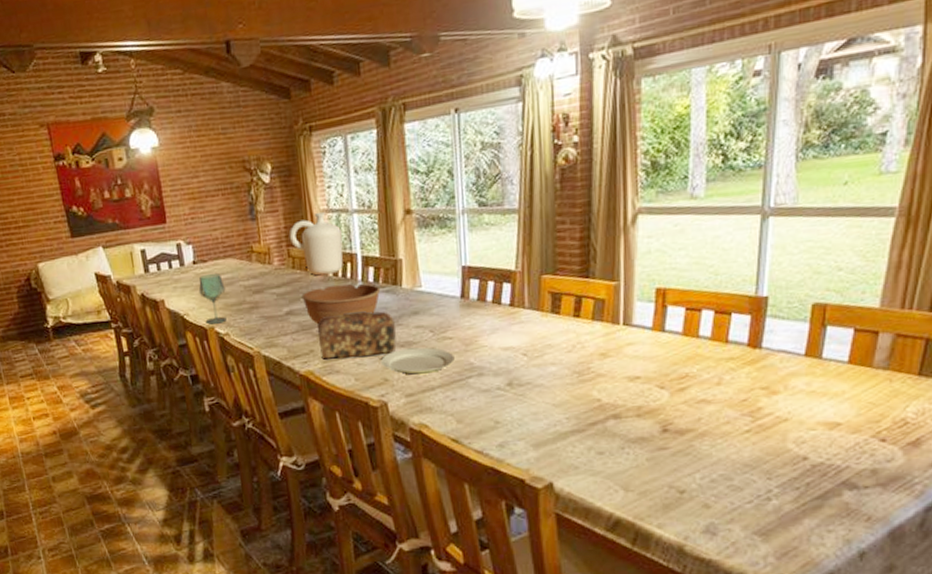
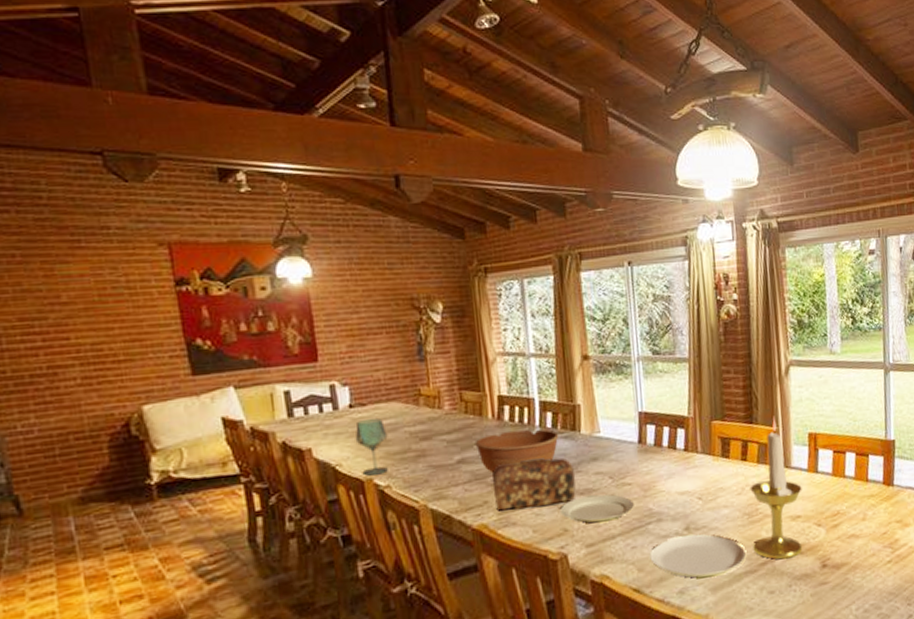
water jug: present [289,212,343,276] -> none [461,355,520,422]
plate: none [469,390,574,434] -> present [650,534,747,578]
candlestick: none [582,269,644,421] -> present [750,416,803,560]

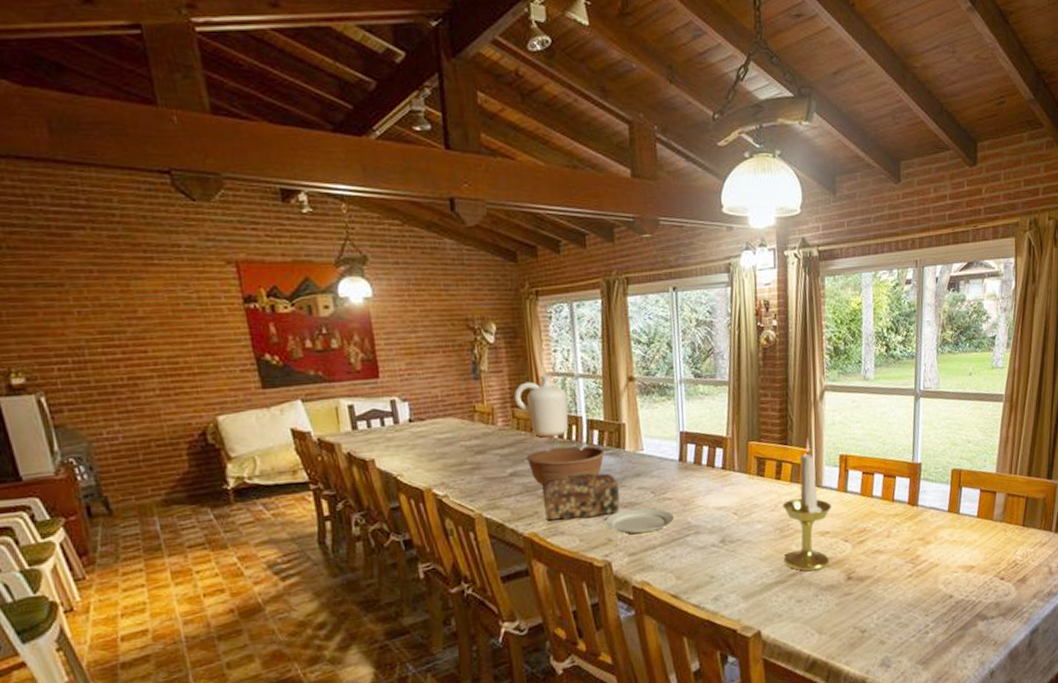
wine glass: present [355,418,388,476] -> none [414,433,446,486]
water jug: none [461,355,520,422] -> present [513,375,569,438]
plate: present [650,534,747,578] -> none [687,547,778,587]

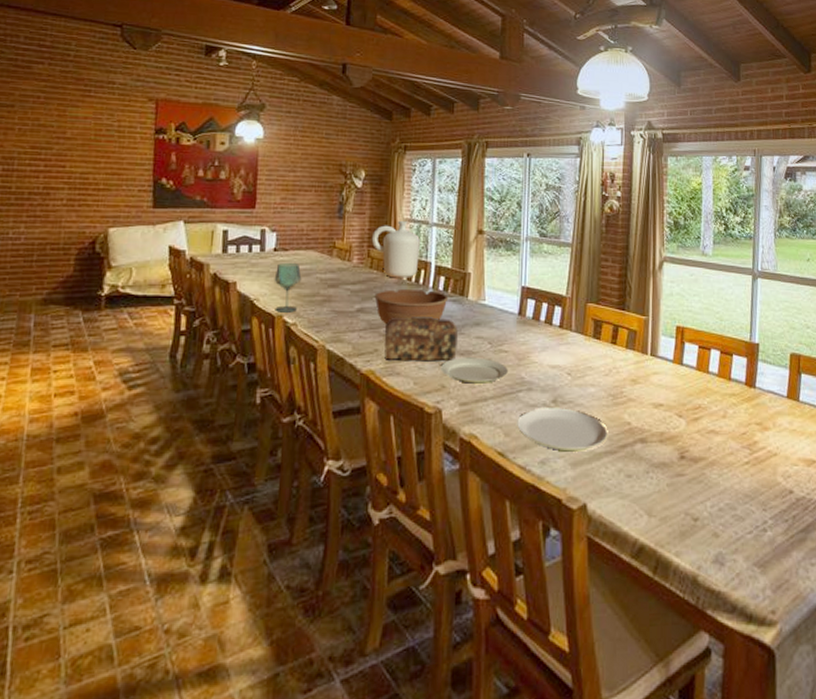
wine glass: none [414,433,446,486] -> present [274,263,302,313]
plate: none [687,547,778,587] -> present [517,408,608,452]
candlestick: present [782,438,832,572] -> none [615,306,666,445]

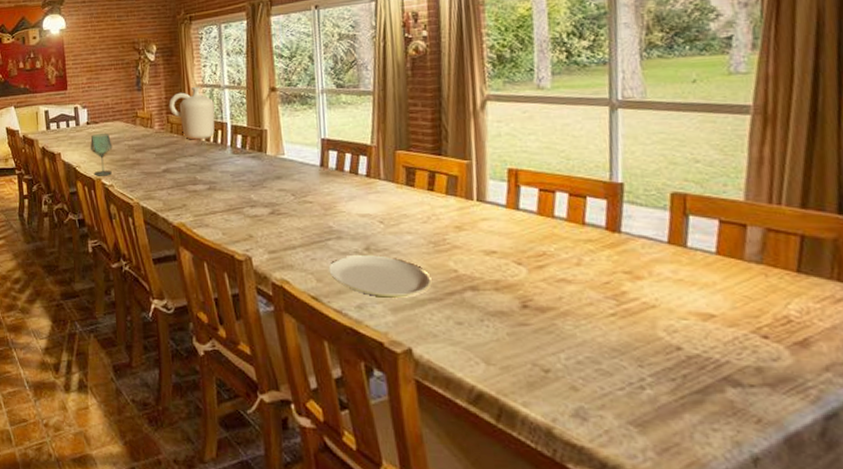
bowl: present [374,289,449,324] -> none [177,149,248,181]
bread loaf: present [384,317,458,362] -> none [190,173,261,214]
plate: present [441,357,508,384] -> none [247,209,315,233]

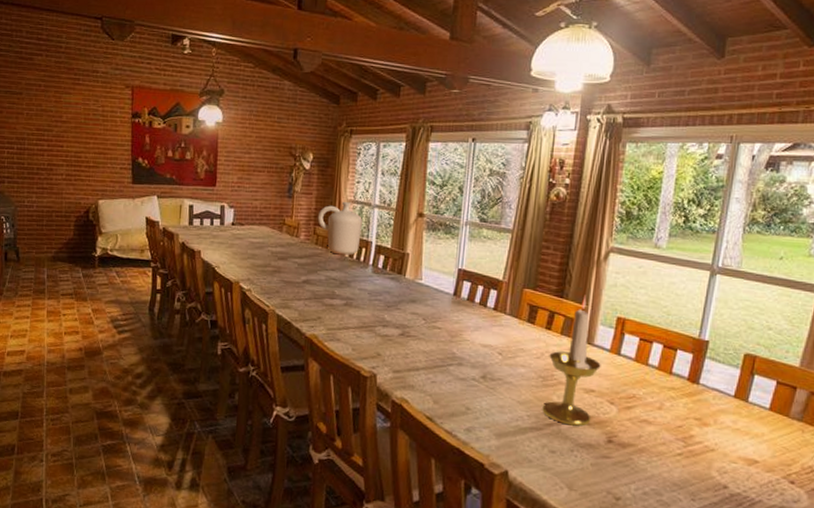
wine glass: present [90,134,113,176] -> none [232,236,256,280]
plate: present [328,255,432,298] -> none [446,382,535,424]
candlestick: none [437,149,499,292] -> present [542,295,601,426]

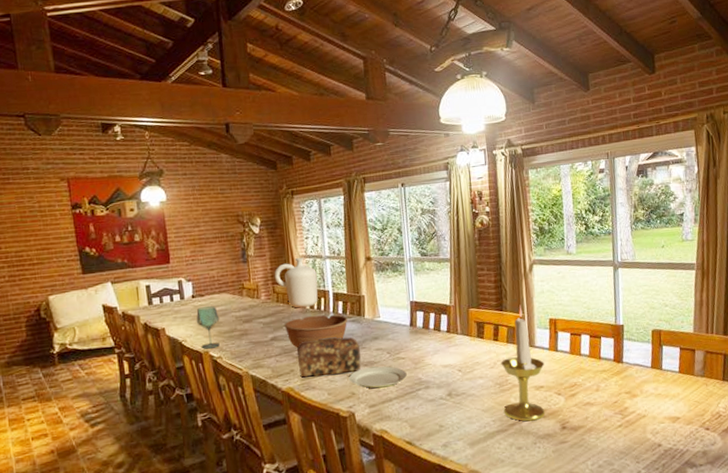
wine glass: none [232,236,256,280] -> present [196,306,220,349]
bowl: none [319,264,387,295] -> present [284,315,348,348]
bread loaf: none [326,289,394,332] -> present [297,337,361,378]
plate: none [377,330,440,355] -> present [349,366,407,389]

